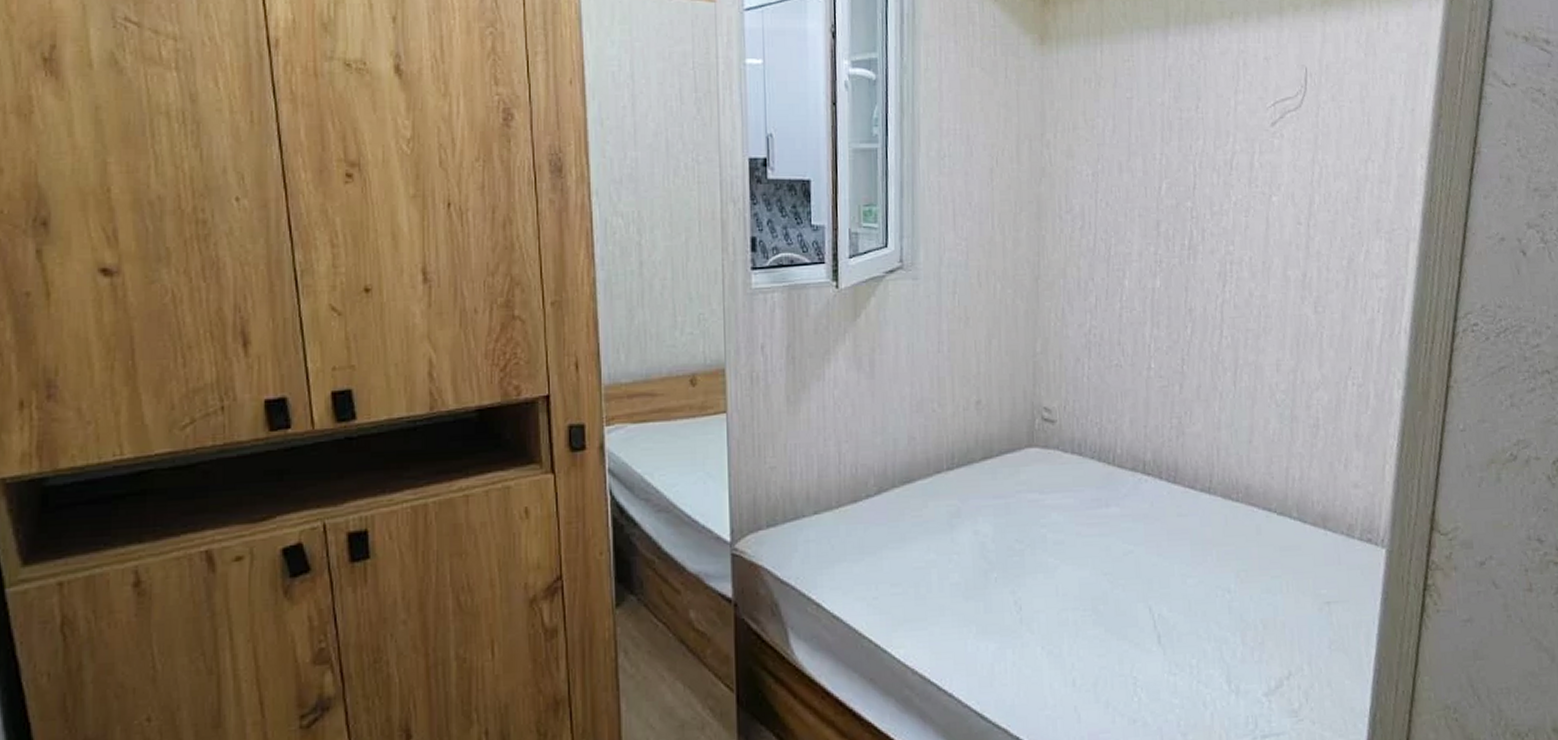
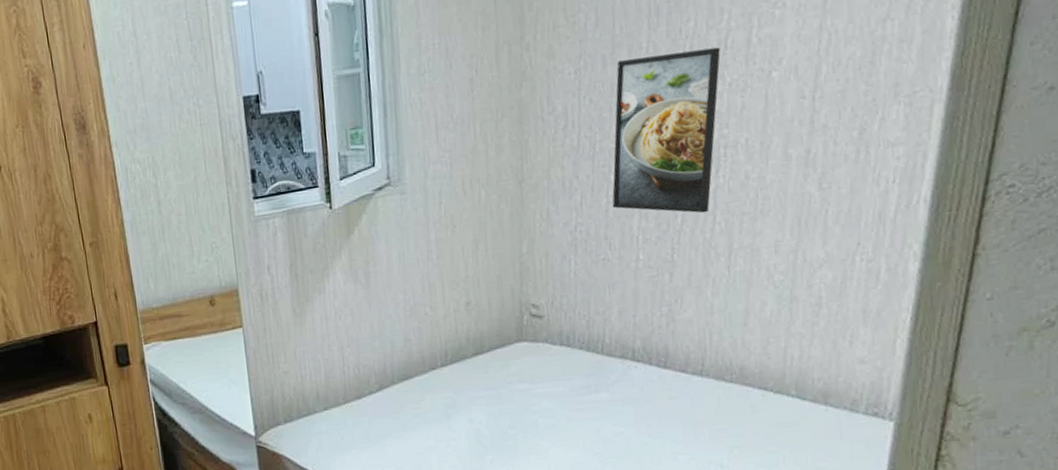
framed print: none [1125,167,1227,326] -> present [612,47,721,213]

